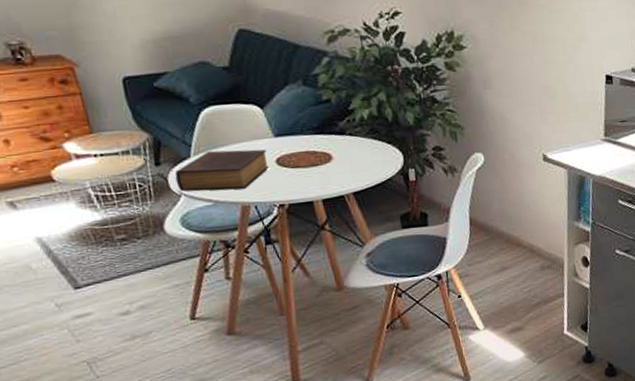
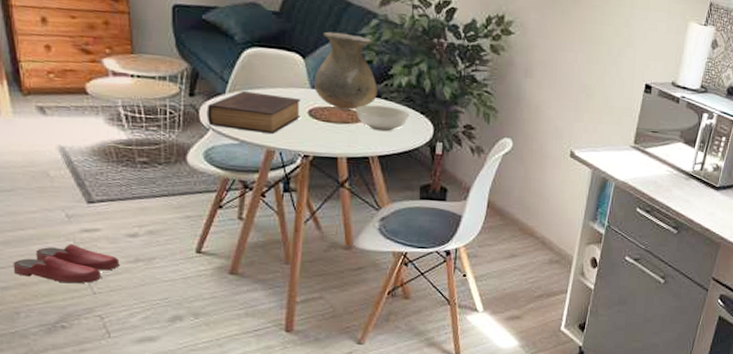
slippers: none [12,332,118,372] -> present [13,244,120,283]
vase: none [276,76,341,153] -> present [313,31,377,110]
bowl: none [322,141,377,168] -> present [355,105,410,132]

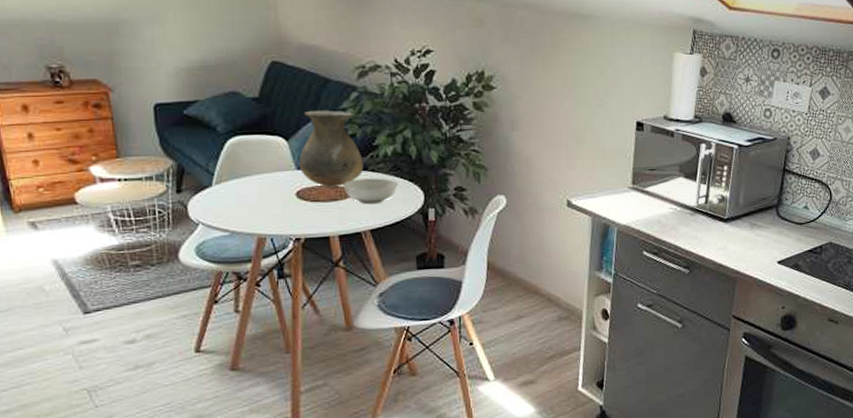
slippers: present [13,244,120,283] -> none [14,358,120,399]
book: present [207,91,300,133] -> none [195,180,288,221]

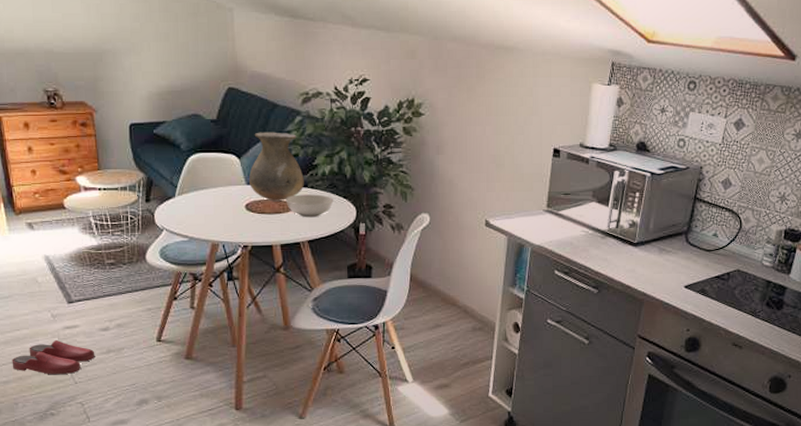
slippers: none [14,358,120,399] -> present [12,340,95,374]

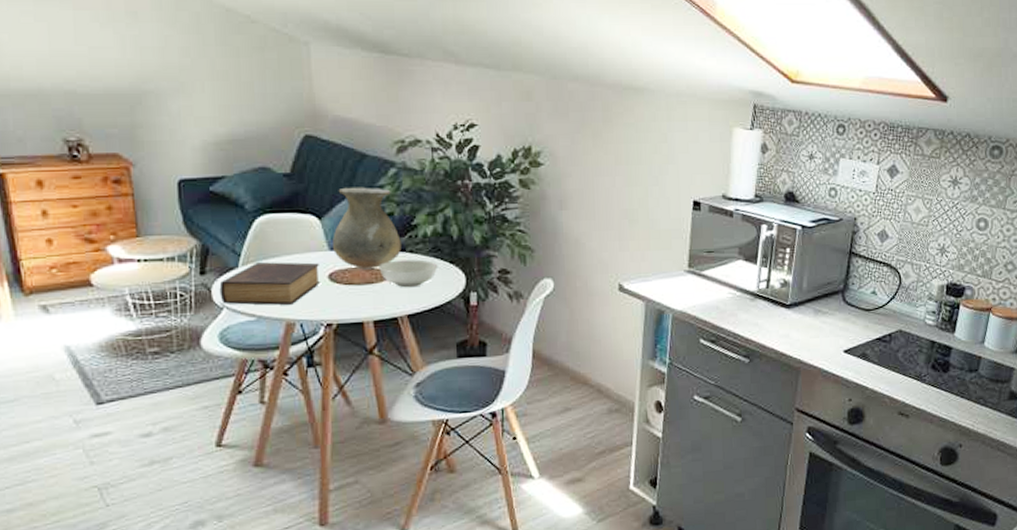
slippers: present [12,340,95,374] -> none [18,452,134,497]
book: none [160,193,239,229] -> present [219,262,320,305]

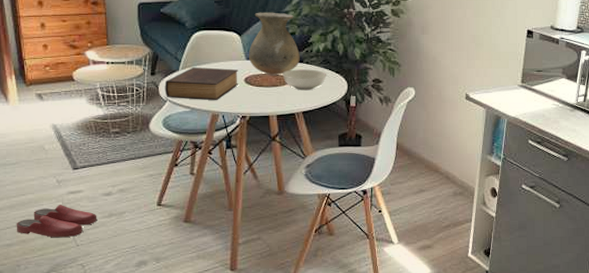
slippers: none [18,452,134,497] -> present [16,205,97,237]

